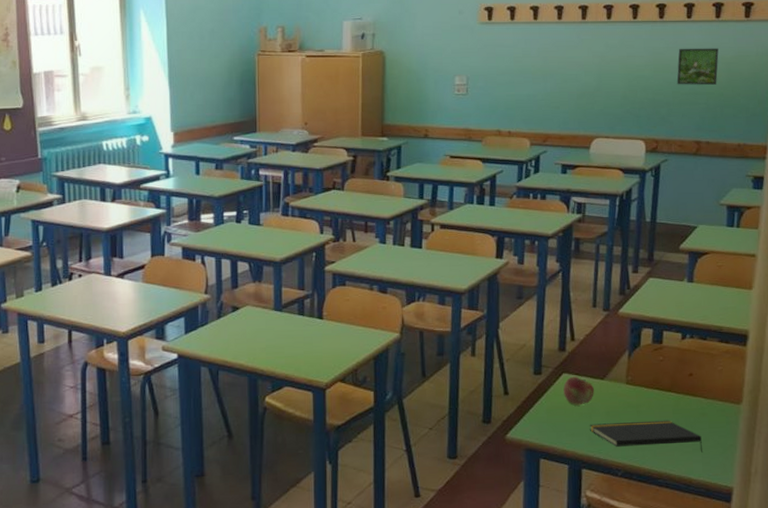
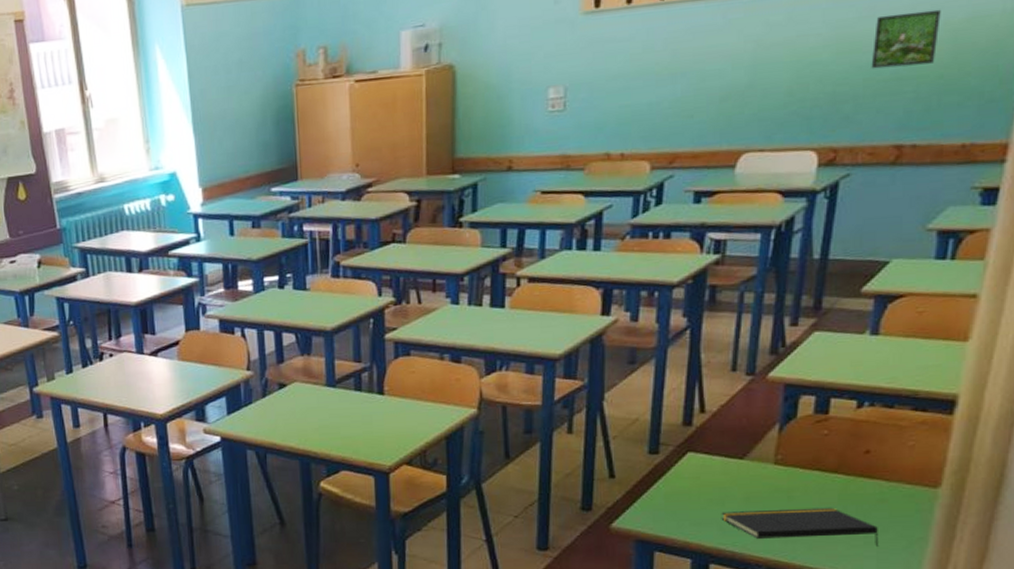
fruit: present [563,376,594,406] -> none [688,455,729,490]

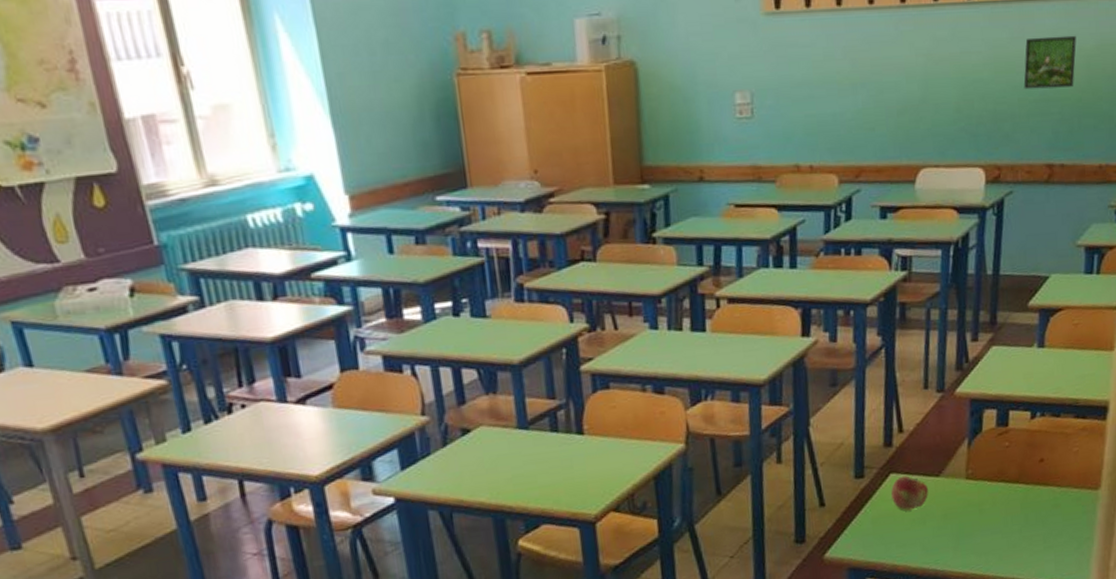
fruit: none [688,455,729,490] -> present [891,475,928,512]
notepad: present [721,507,878,547] -> none [923,516,1055,555]

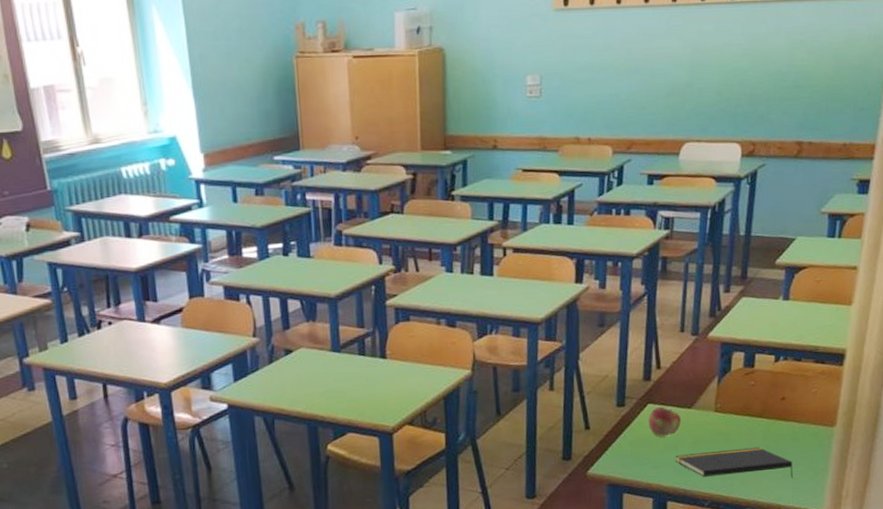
notepad: none [923,516,1055,555] -> present [675,446,793,478]
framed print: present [1023,35,1077,90] -> none [778,31,826,77]

